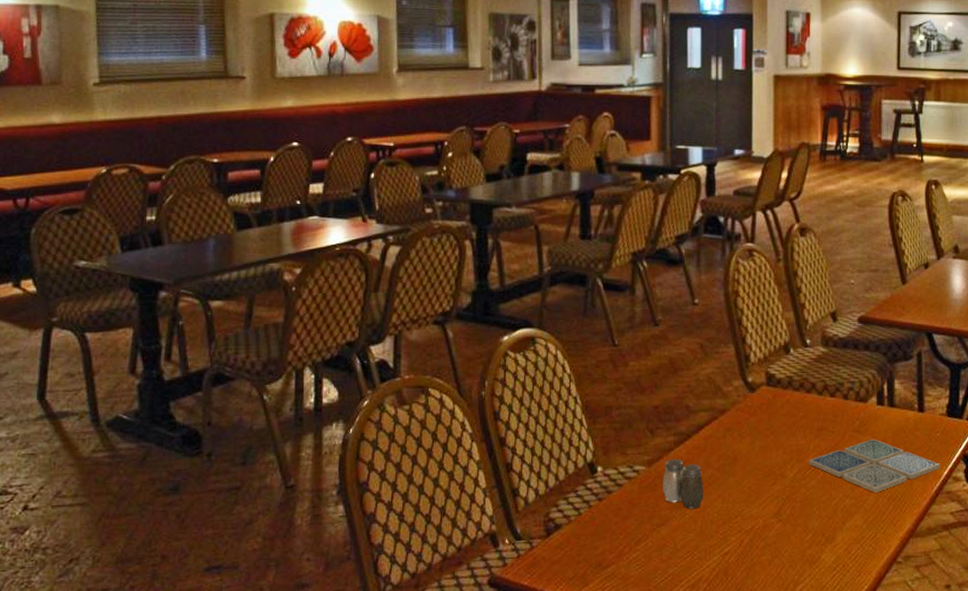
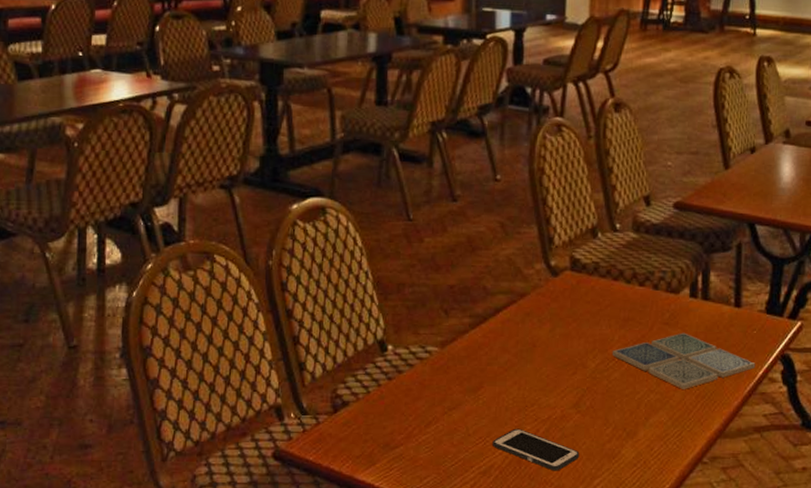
salt and pepper shaker: present [662,458,704,509] -> none [455,341,500,394]
cell phone: none [700,540,782,580] -> present [493,428,580,471]

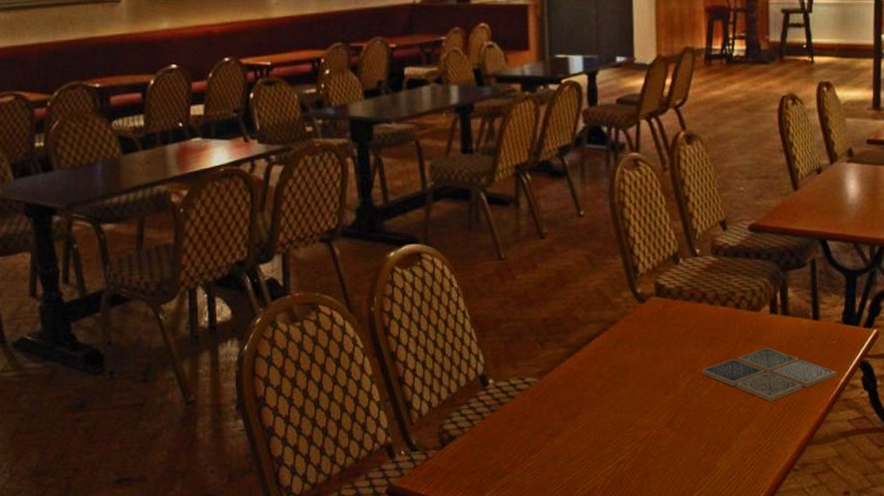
cell phone: present [493,428,580,471] -> none [594,449,677,488]

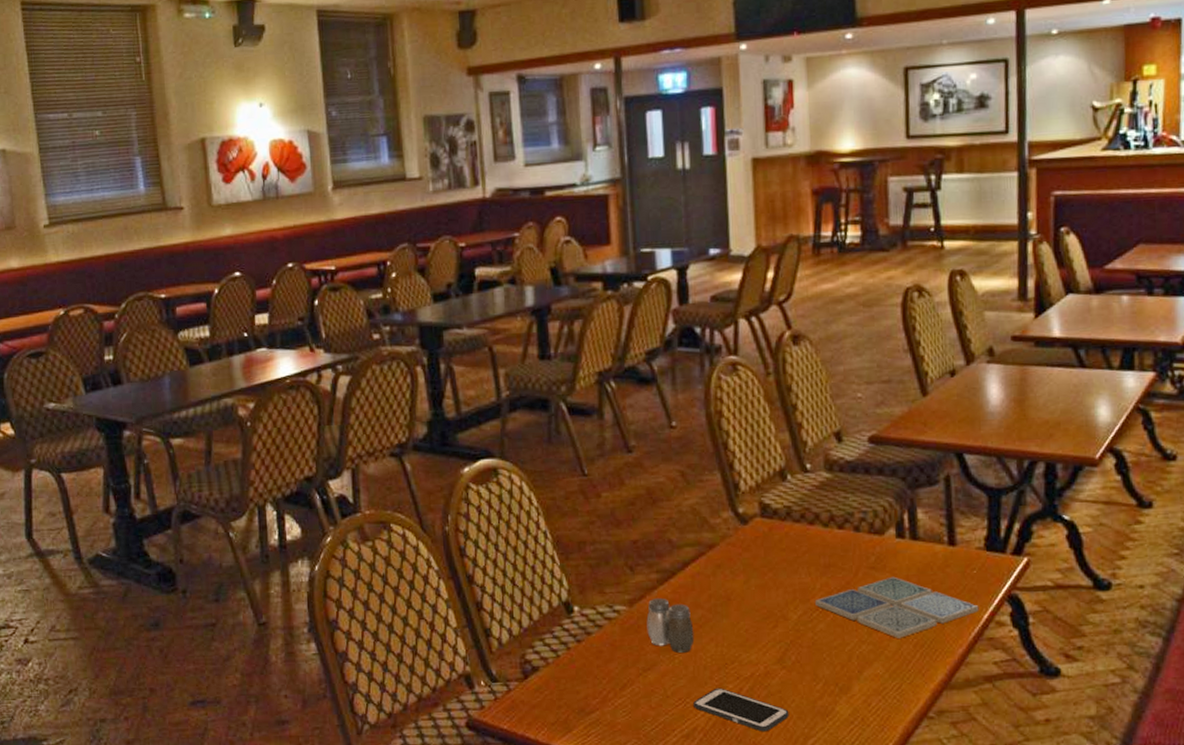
salt and pepper shaker: none [554,370,596,419] -> present [646,597,695,653]
cell phone: none [594,449,677,488] -> present [693,688,789,732]

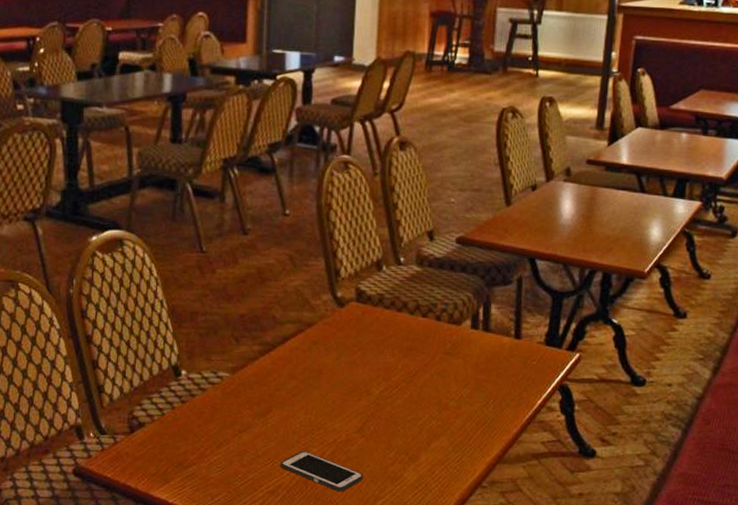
salt and pepper shaker: present [646,597,695,653] -> none [245,367,288,418]
drink coaster: present [815,576,979,638] -> none [396,362,535,417]

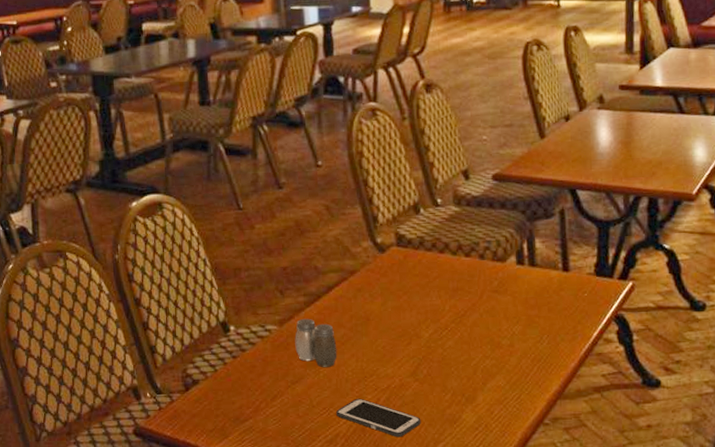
salt and pepper shaker: none [245,367,288,418] -> present [295,318,337,367]

